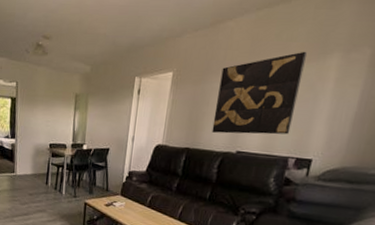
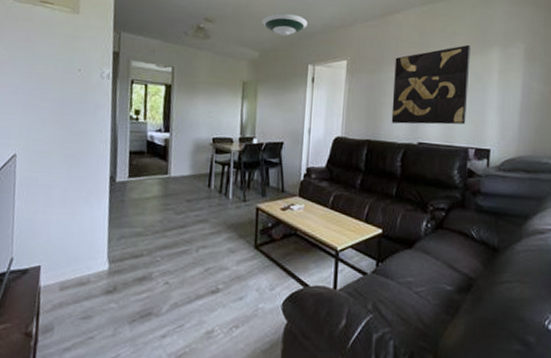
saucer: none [94,26,137,49] -> present [262,13,308,36]

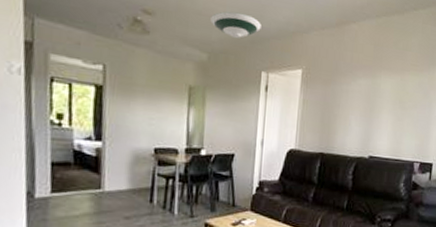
wall art: present [391,44,471,125] -> none [344,61,421,139]

